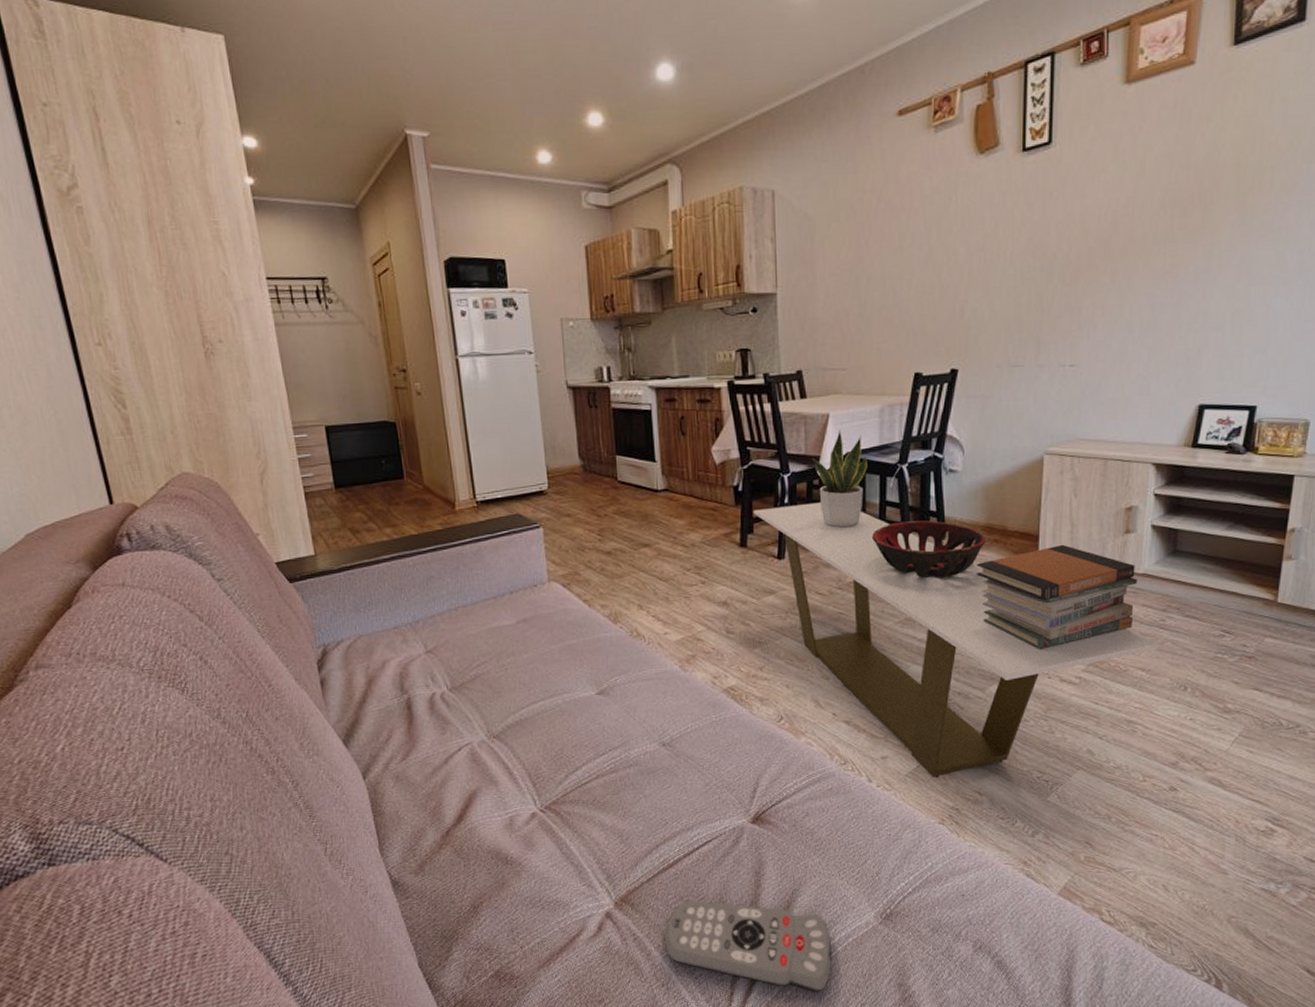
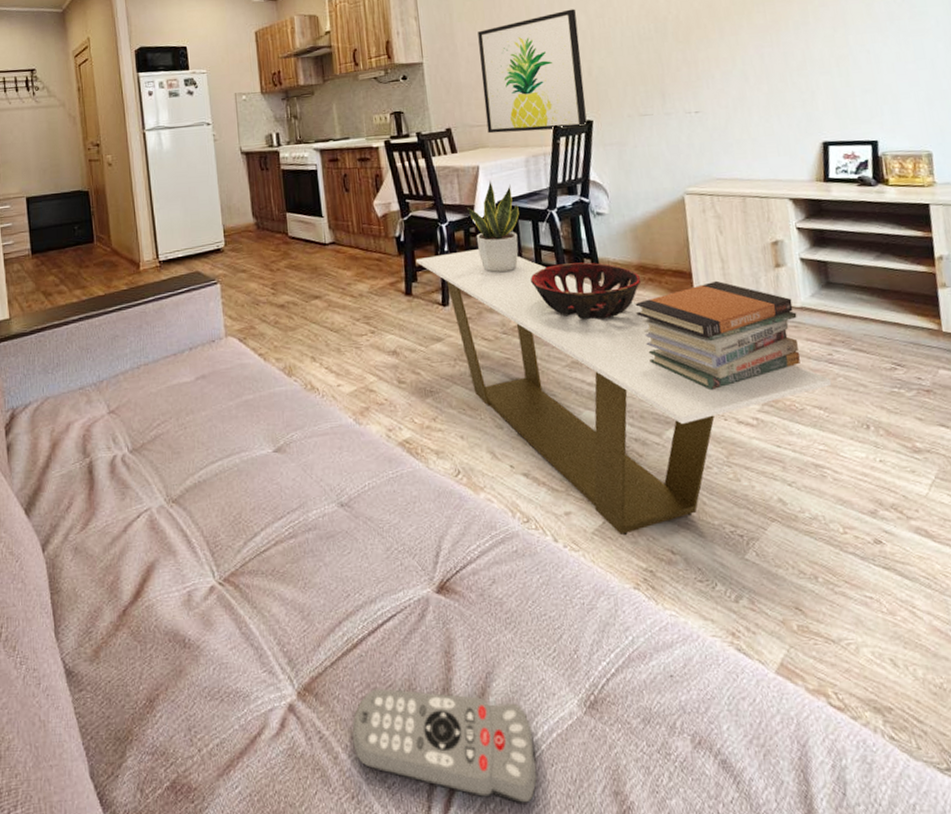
wall art: none [841,238,954,379] -> present [478,9,587,134]

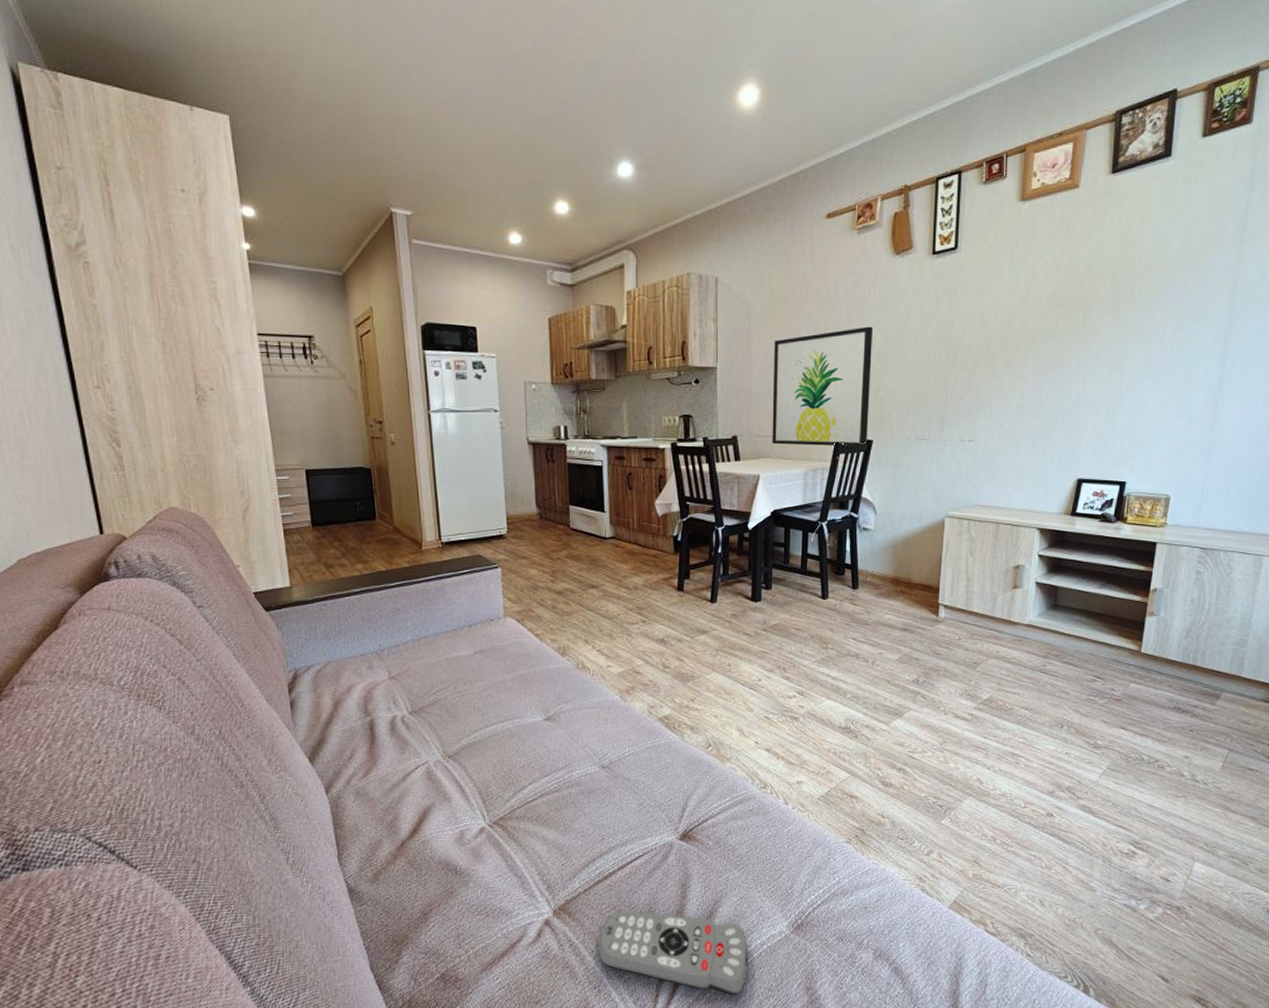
coffee table: present [415,249,832,536] -> none [690,553,1040,802]
potted plant: present [467,180,519,273] -> none [744,490,792,576]
decorative bowl: present [531,262,642,319] -> none [794,572,894,623]
book stack: present [635,280,801,391] -> none [884,596,1023,690]

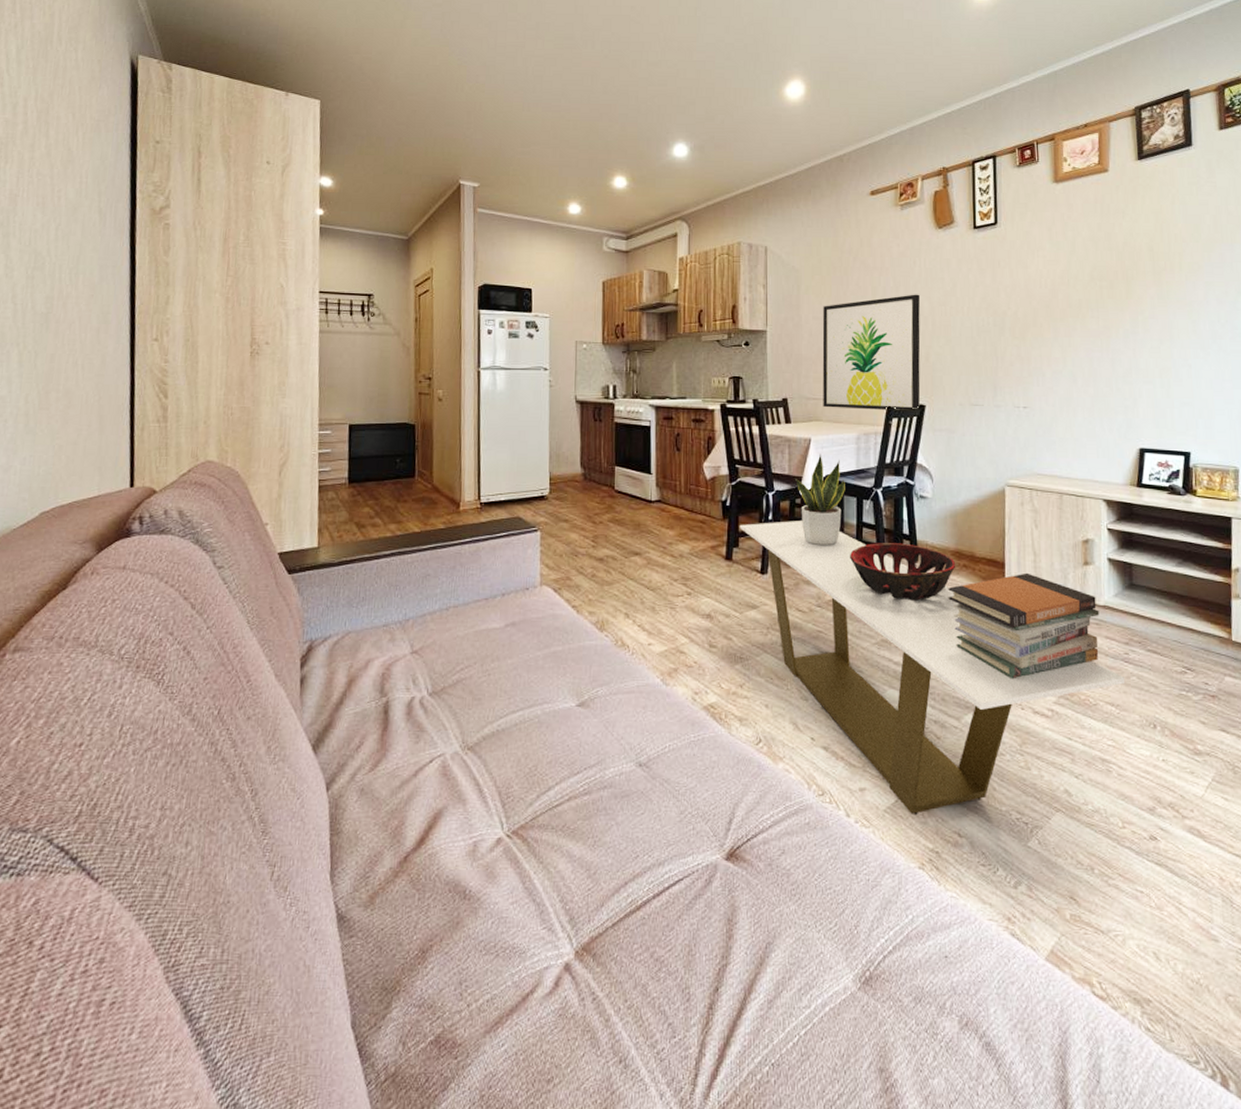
remote control: present [598,910,748,995] -> none [626,952,806,1077]
coffee table: none [690,553,1040,802] -> present [739,521,1126,816]
potted plant: none [744,490,792,576] -> present [795,454,845,546]
decorative bowl: none [794,572,894,623] -> present [850,543,956,601]
book stack: none [884,596,1023,690] -> present [948,572,1100,679]

